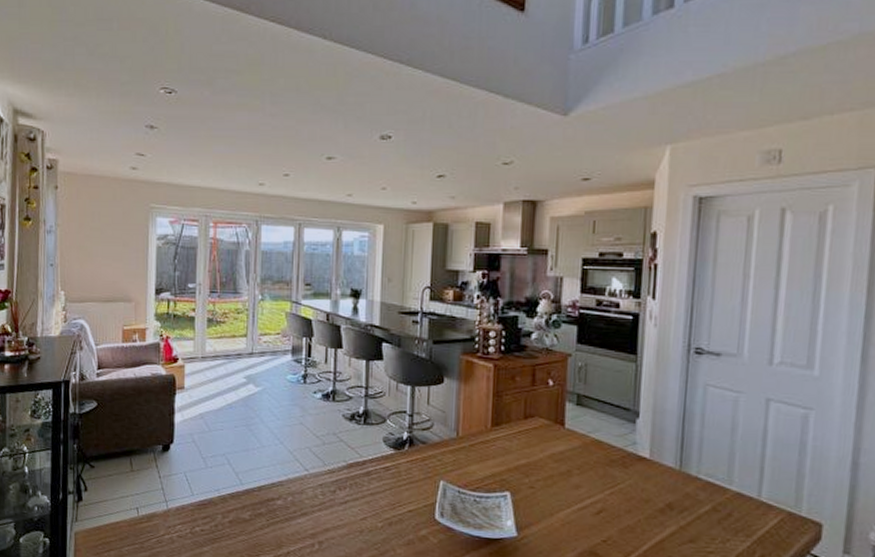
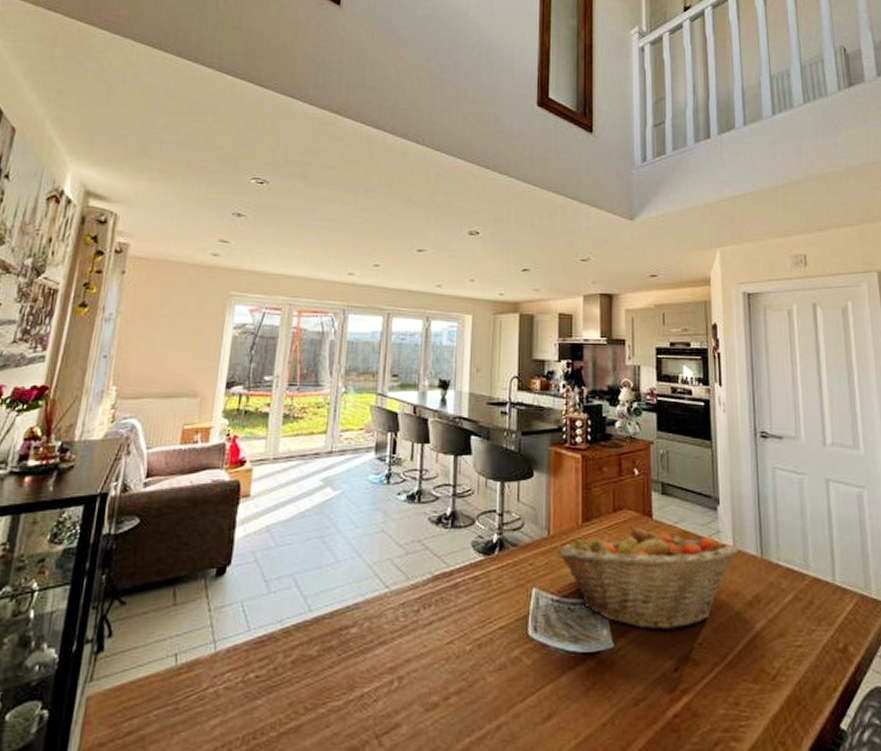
fruit basket: none [465,432,656,528] -> present [557,525,739,631]

